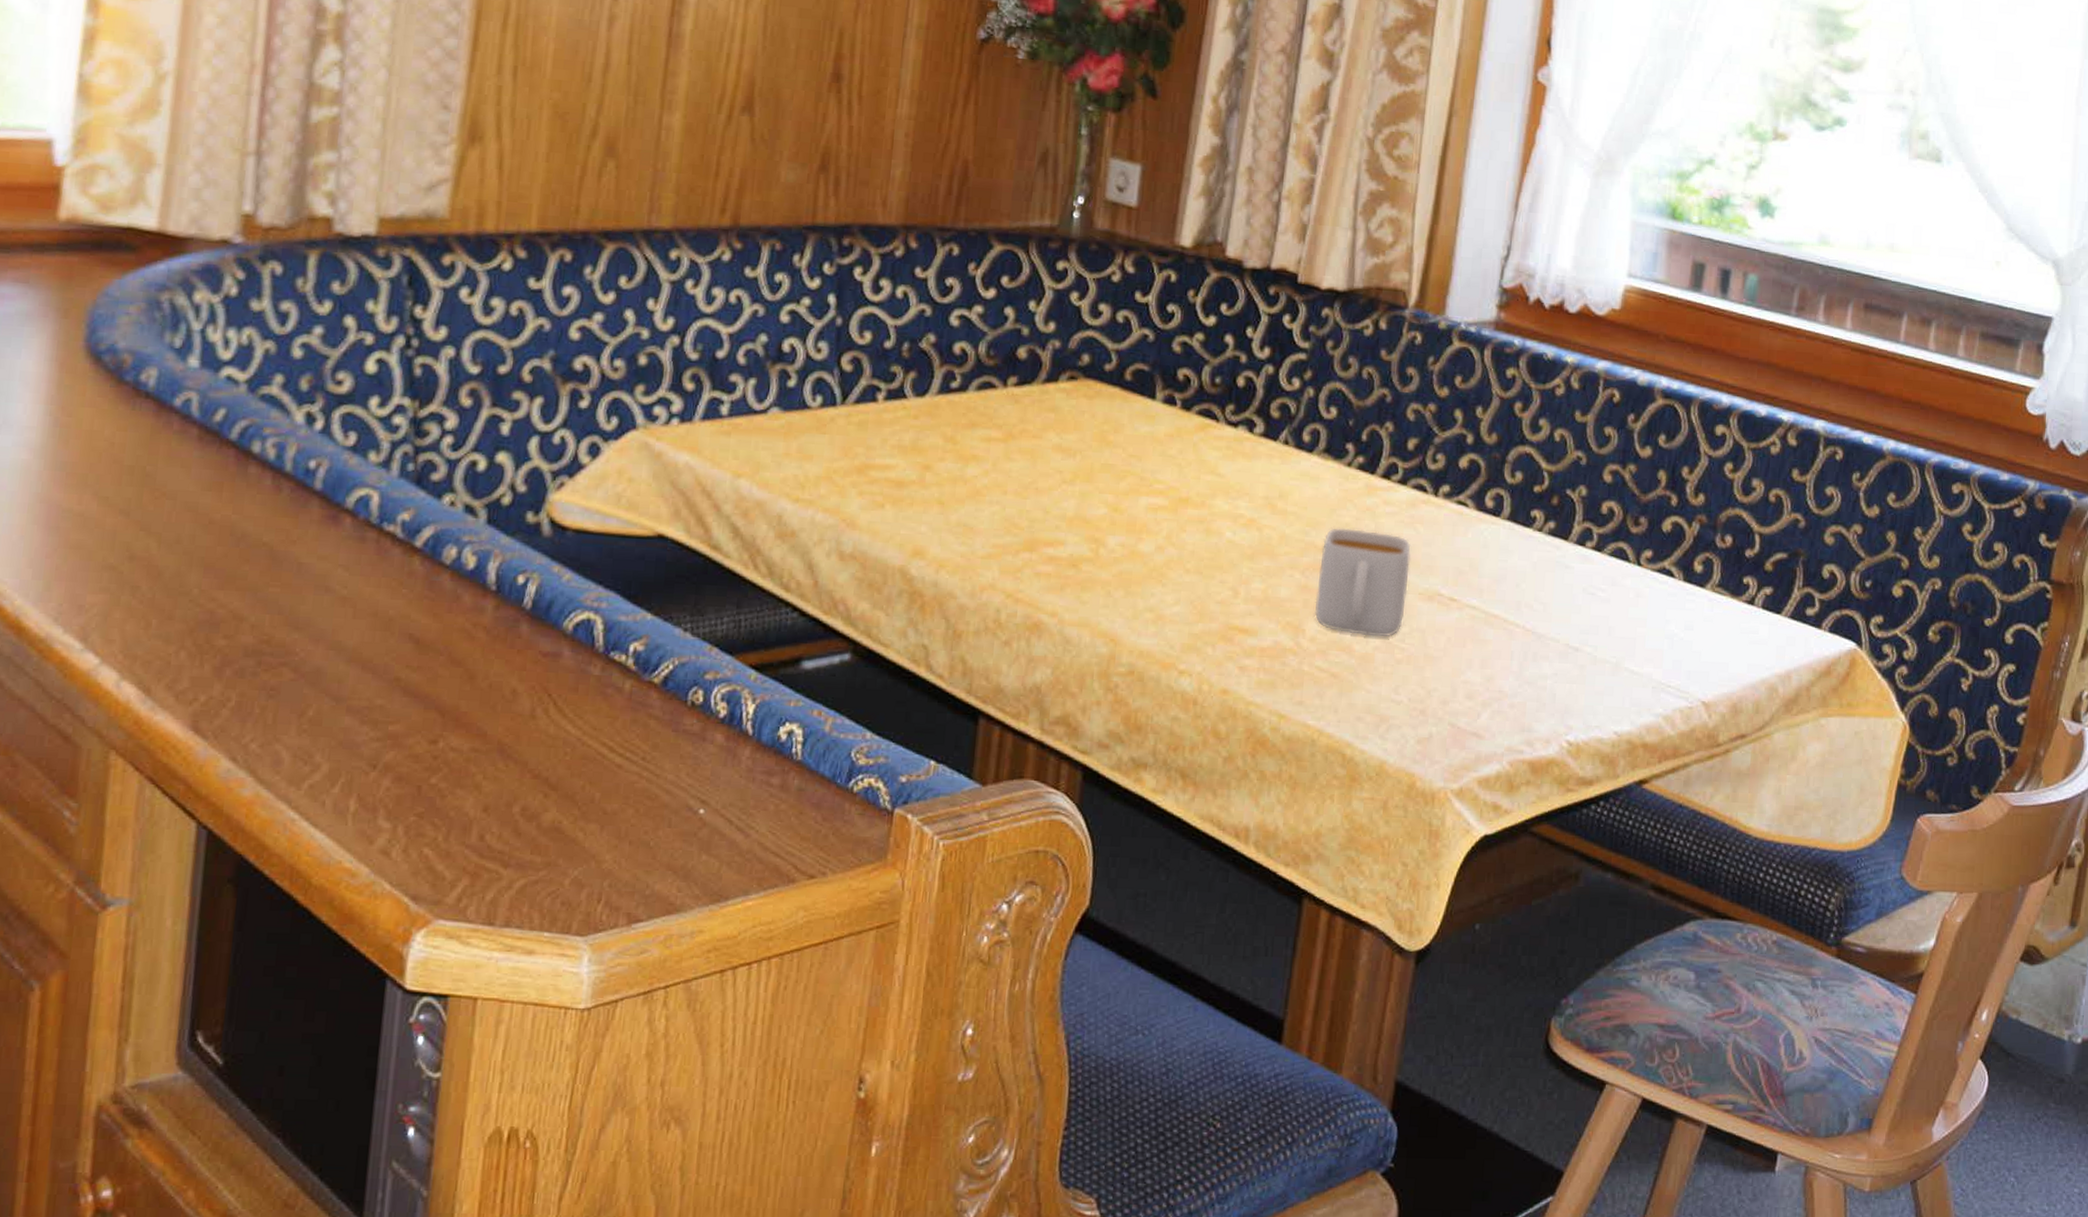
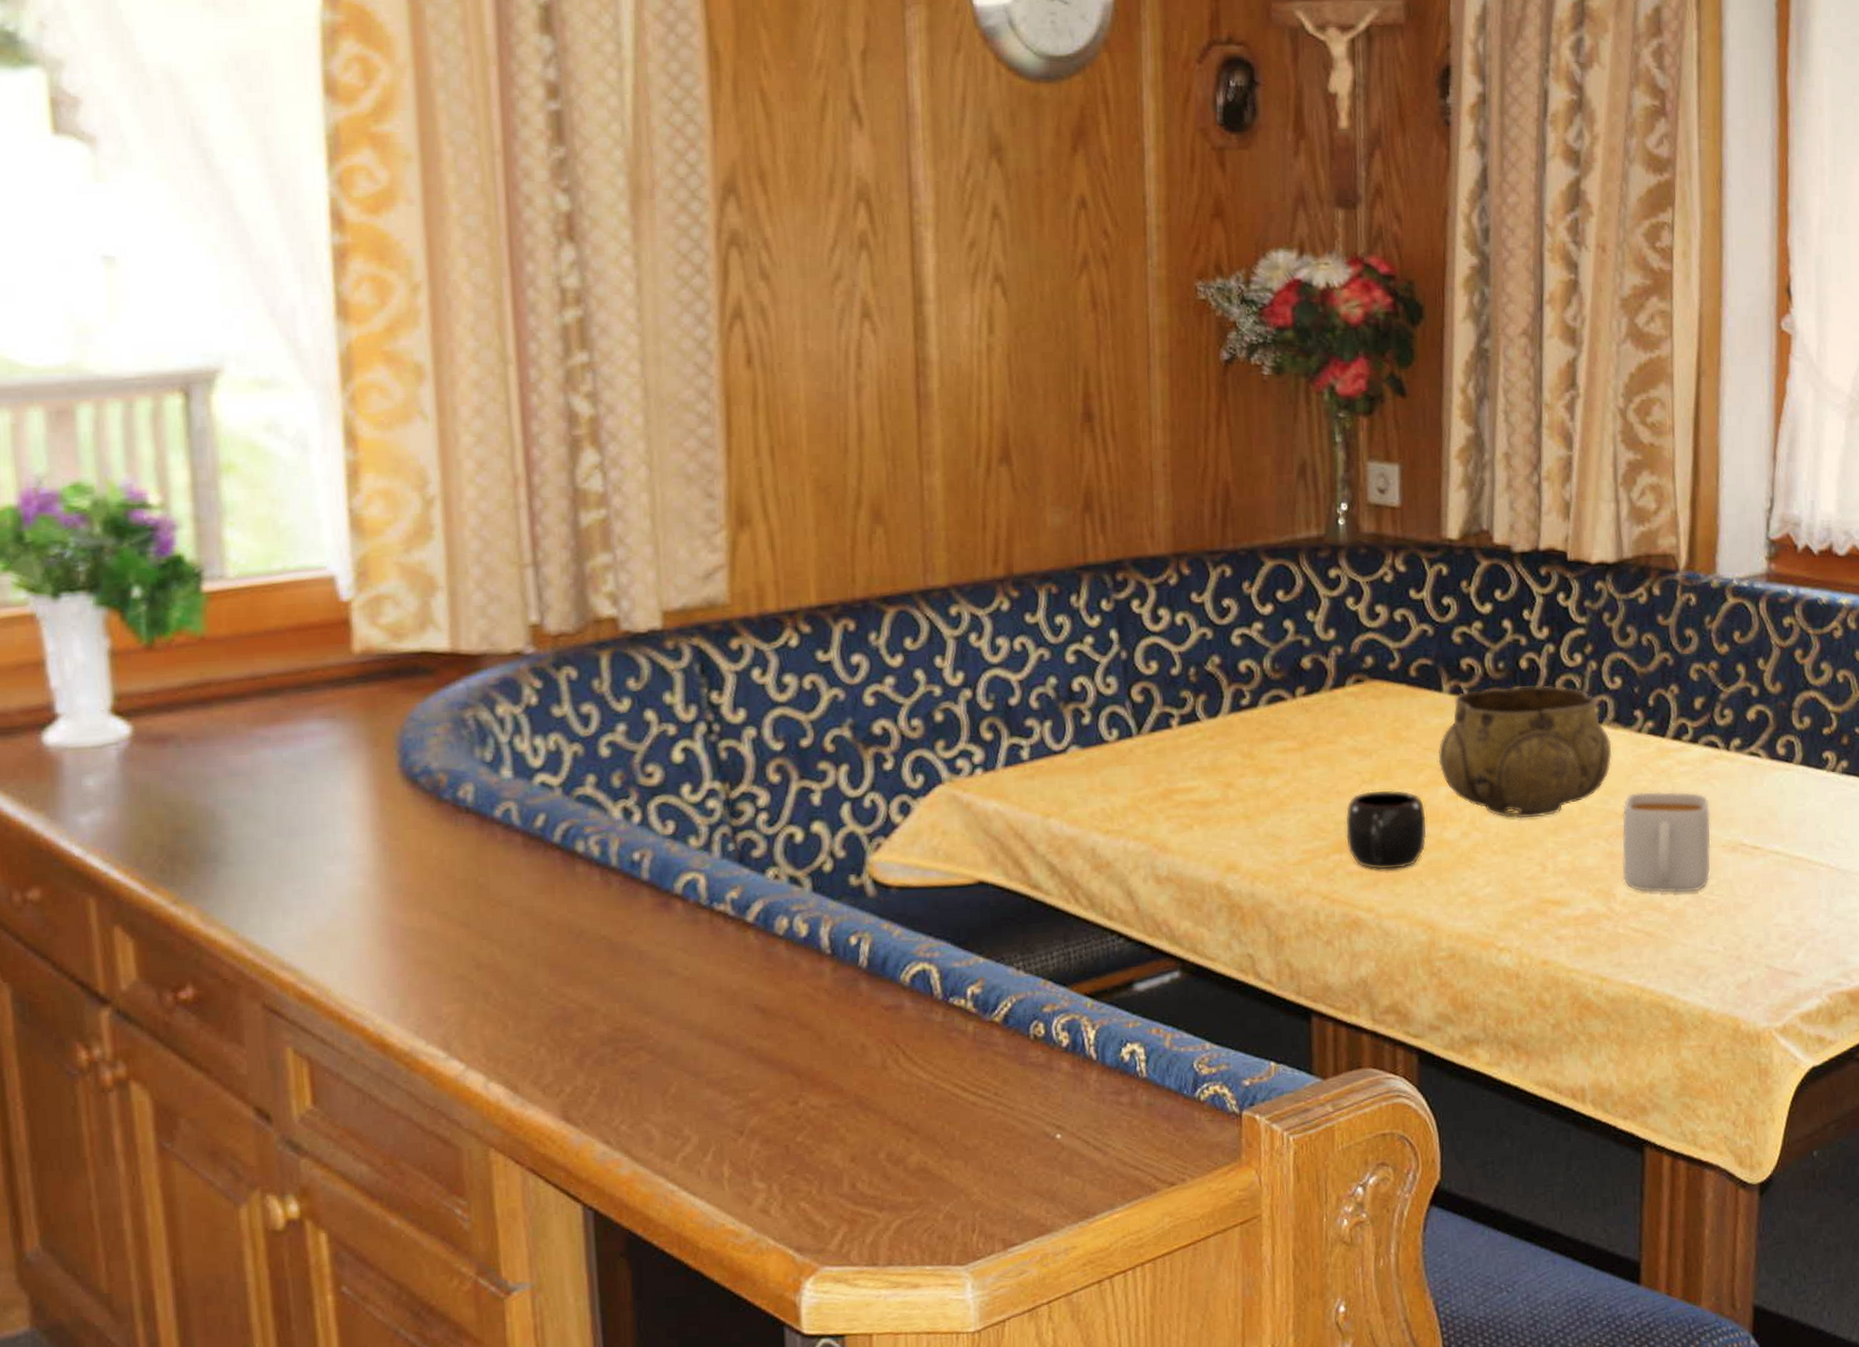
mug: none [1038,492,1123,576] -> present [1345,790,1427,870]
decorative bowl: none [1142,402,1320,541] -> present [1438,686,1612,819]

